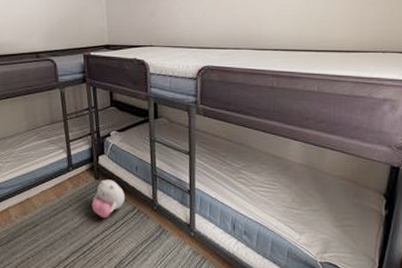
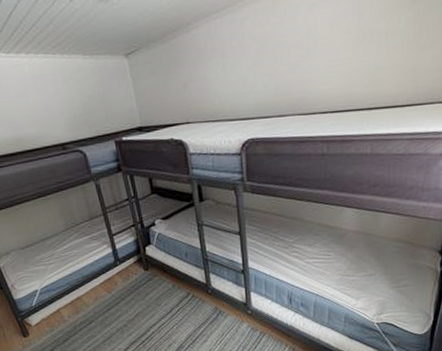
plush toy: present [91,179,125,218] -> none [144,269,178,308]

